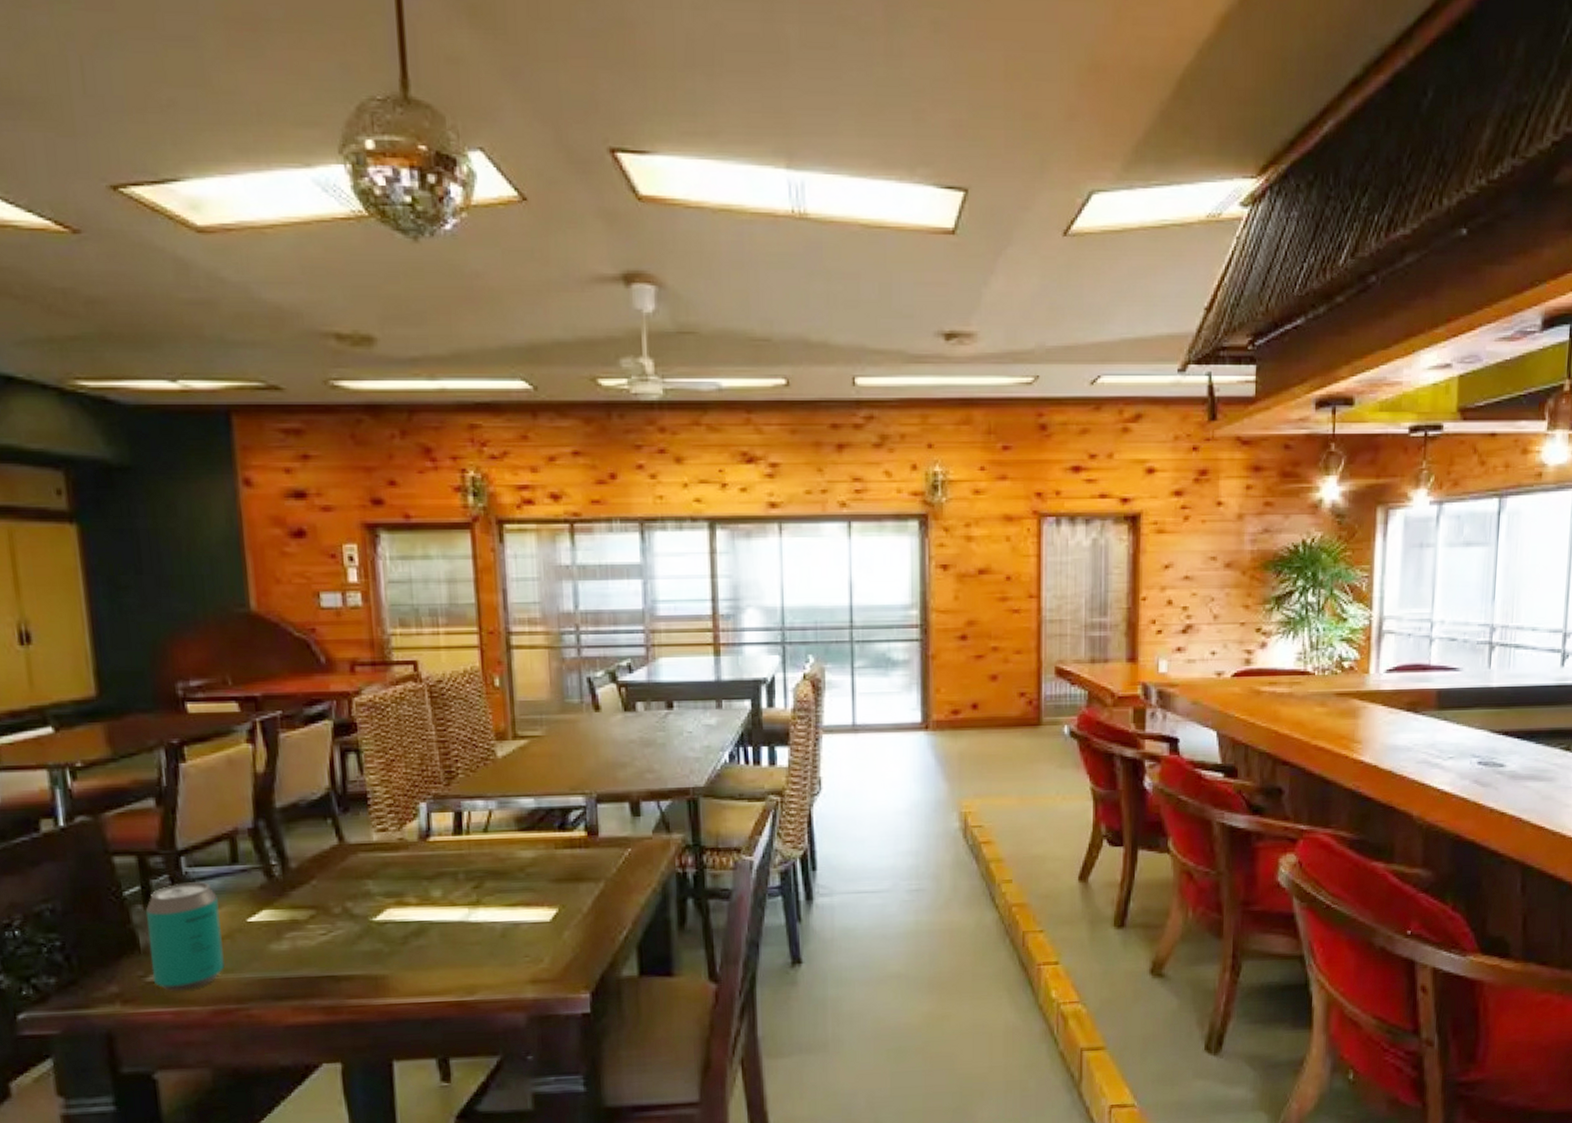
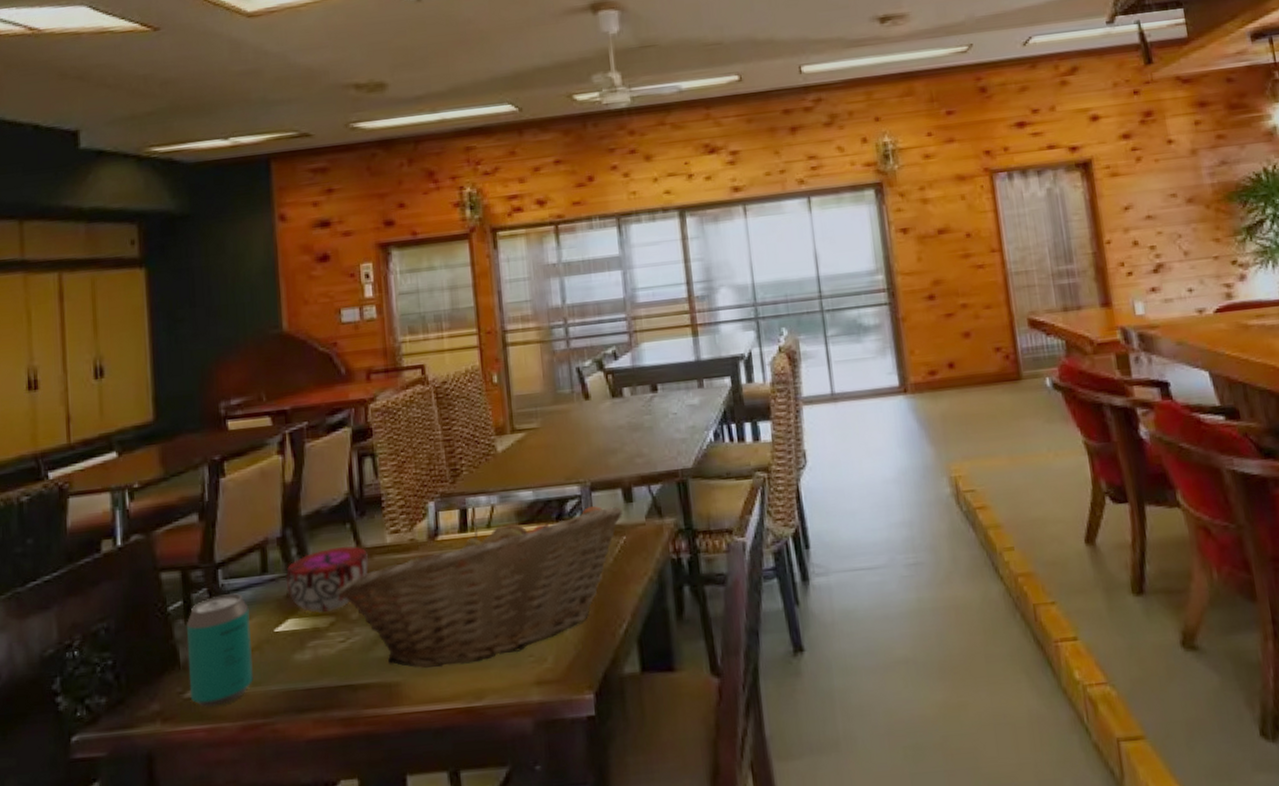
decorative bowl: none [259,841,354,906] -> present [285,545,370,613]
fruit basket: none [318,818,629,963] -> present [338,506,622,668]

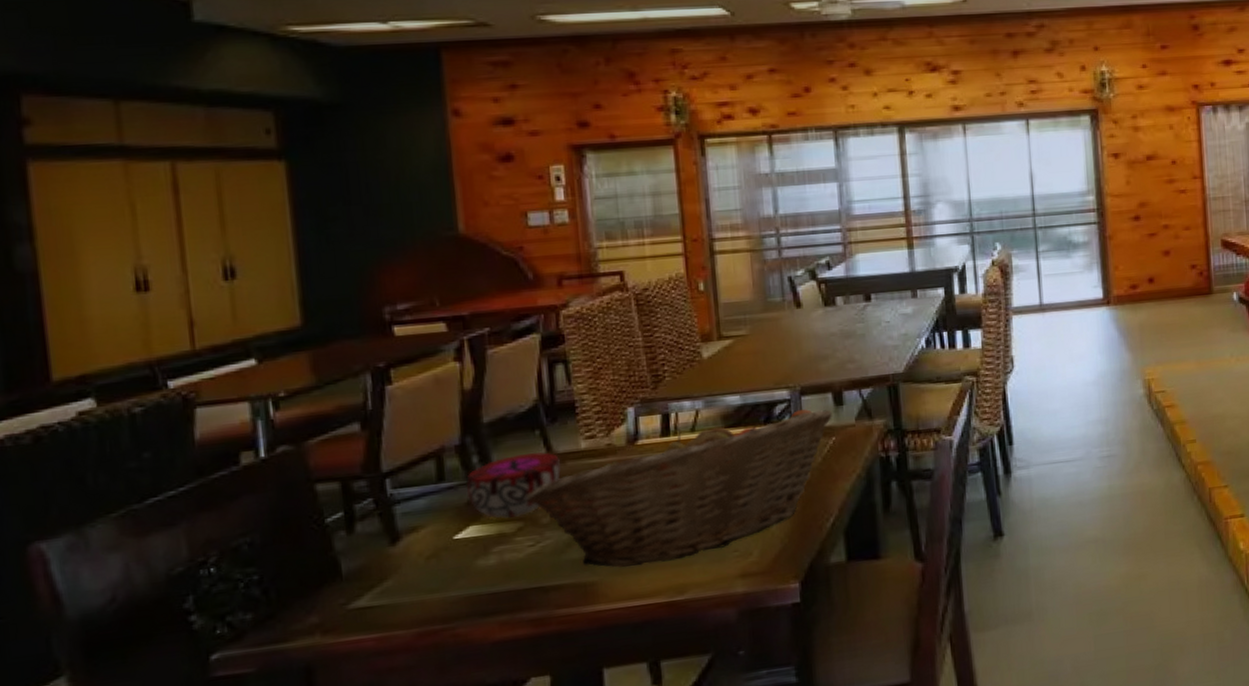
beverage can: present [186,593,253,707] -> none [348,502,430,617]

